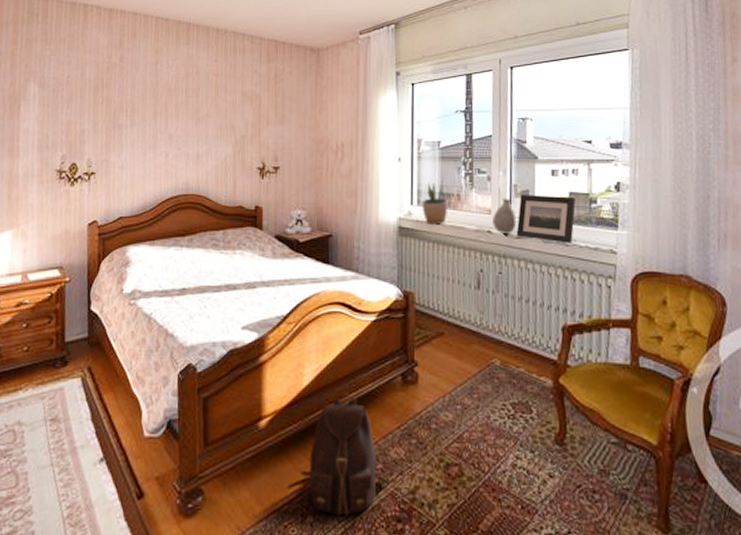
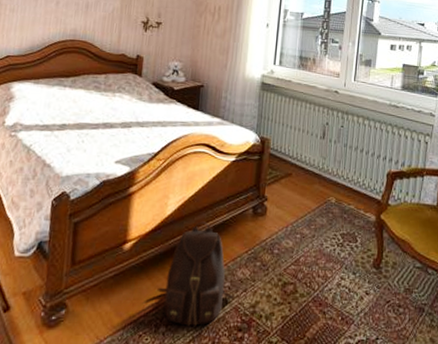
potted plant: present [421,178,448,226] -> none [282,44,305,84]
vase: present [492,198,517,235] -> none [340,64,360,95]
picture frame: present [516,195,576,243] -> none [358,63,408,106]

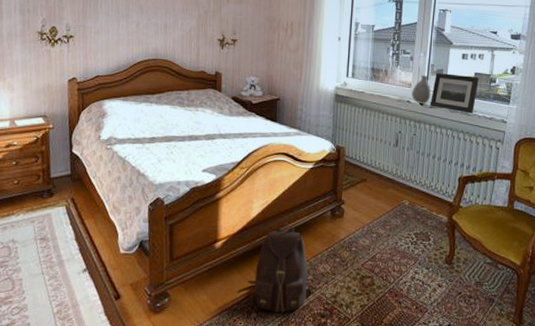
vase: none [340,64,360,95] -> present [412,75,431,105]
picture frame: none [358,63,408,106] -> present [430,73,480,113]

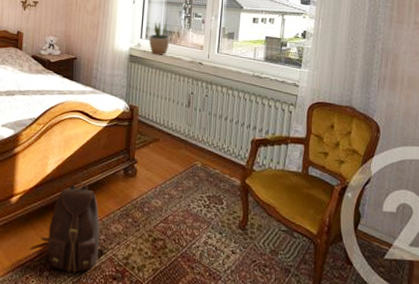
potted plant: none [355,56,377,95] -> present [149,19,170,56]
vase: present [412,75,431,105] -> none [204,37,223,67]
picture frame: present [430,73,480,113] -> none [221,36,271,76]

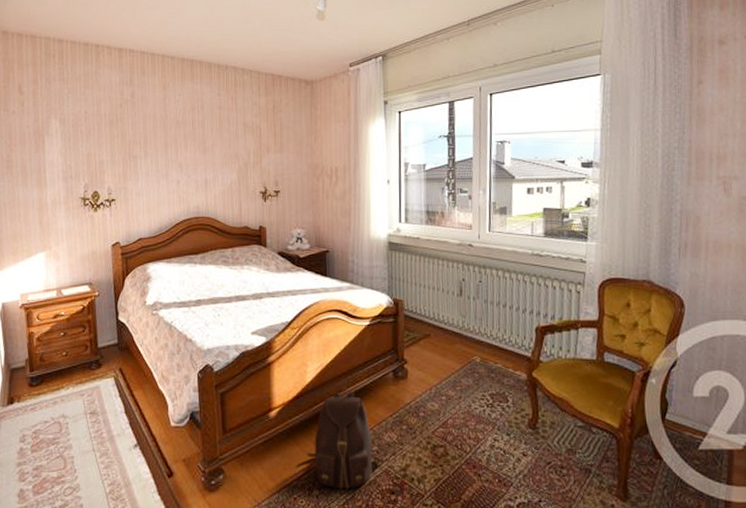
potted plant: present [149,19,170,56] -> none [409,198,433,241]

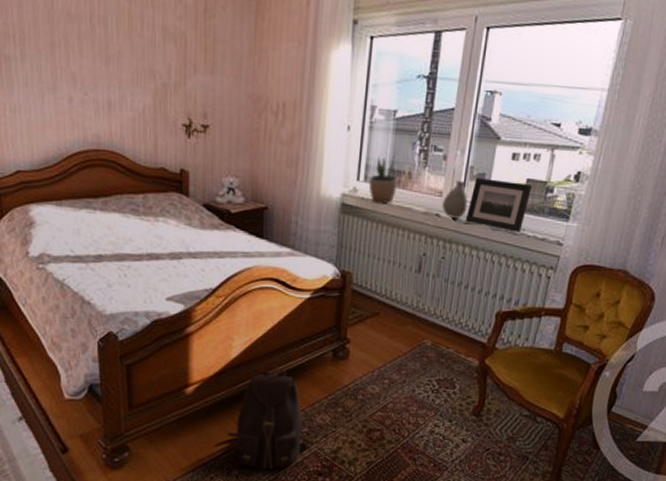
potted plant: none [409,198,433,241] -> present [368,153,398,205]
vase: none [473,214,495,247] -> present [442,180,468,219]
picture frame: none [494,211,550,254] -> present [465,178,533,232]

